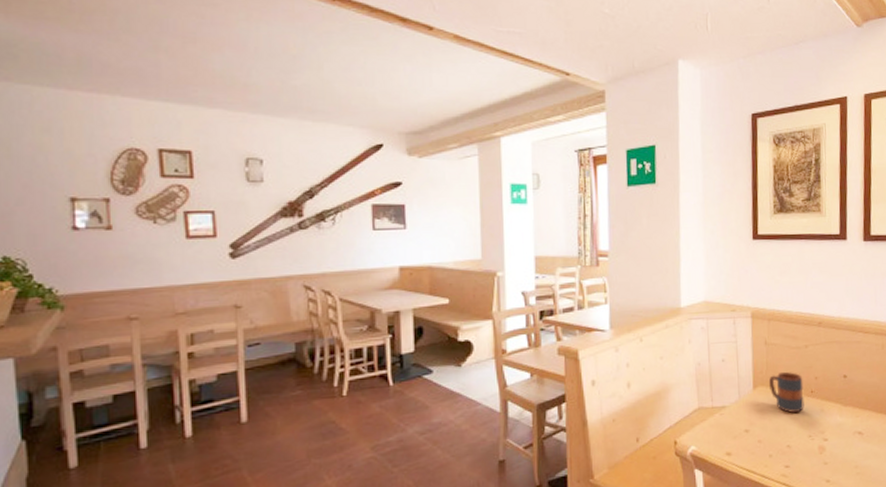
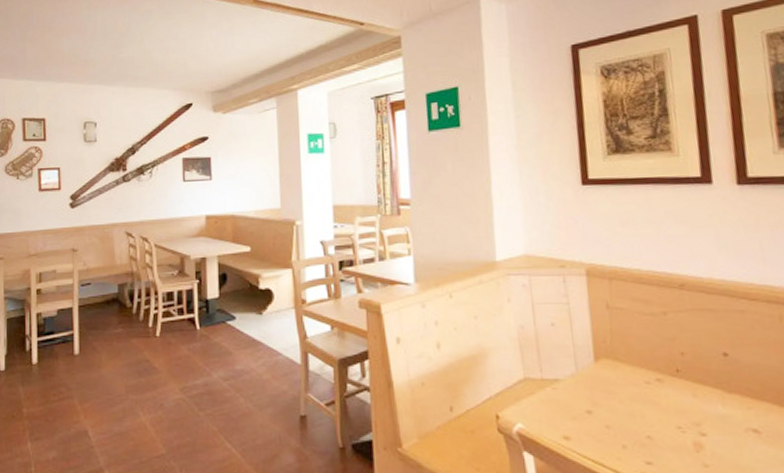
mug: present [768,371,804,413] -> none [614,342,668,395]

